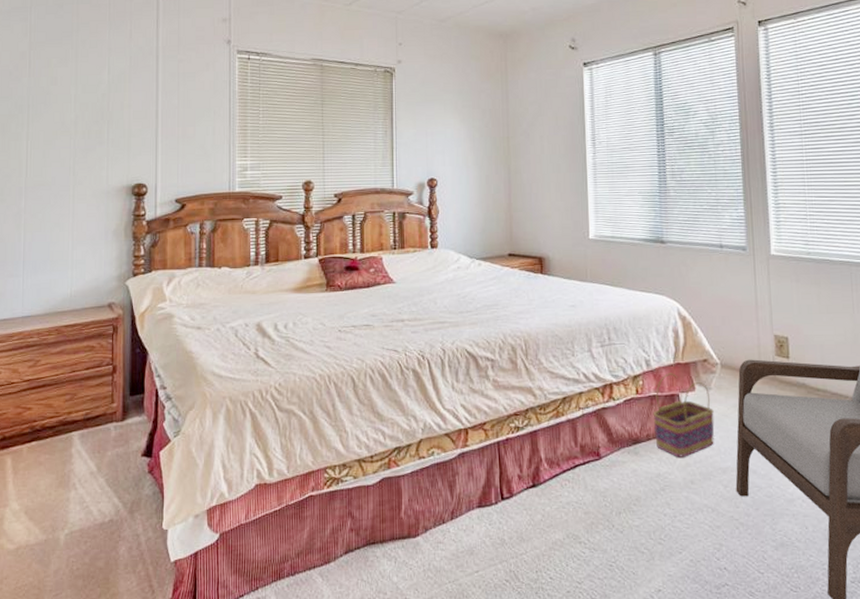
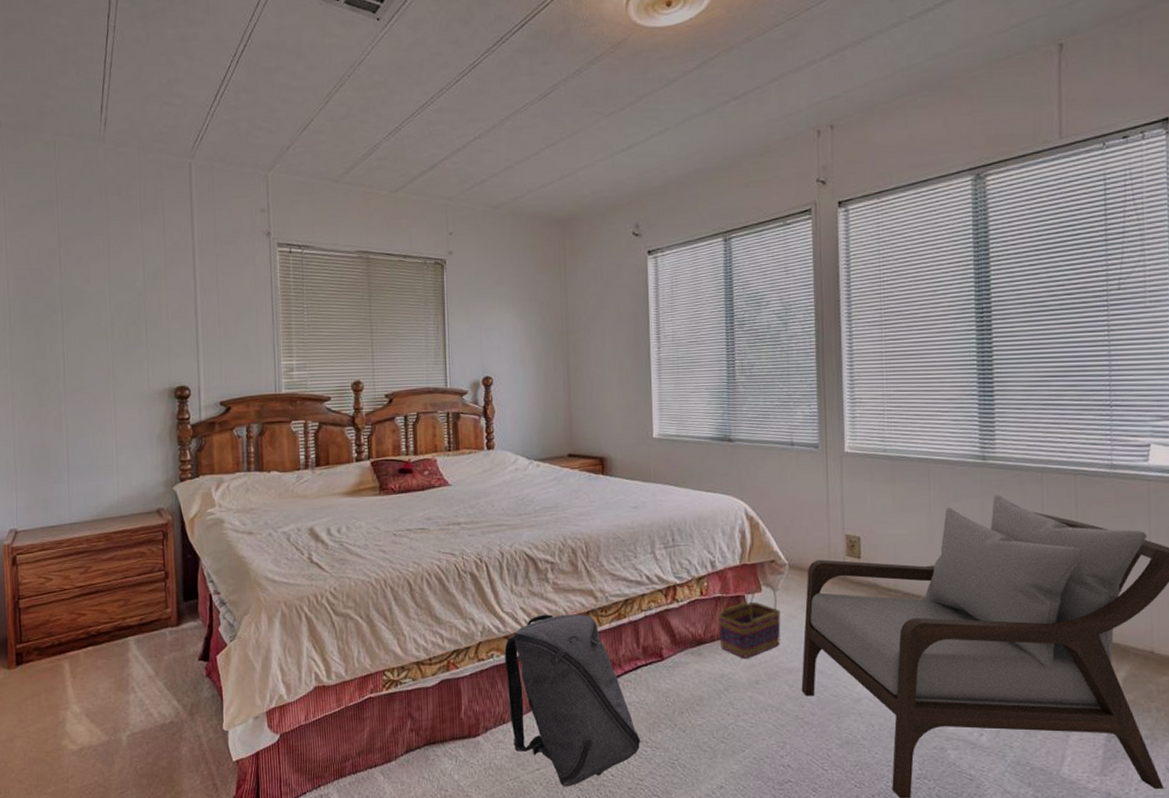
backpack: none [445,412,579,590] -> present [504,614,641,787]

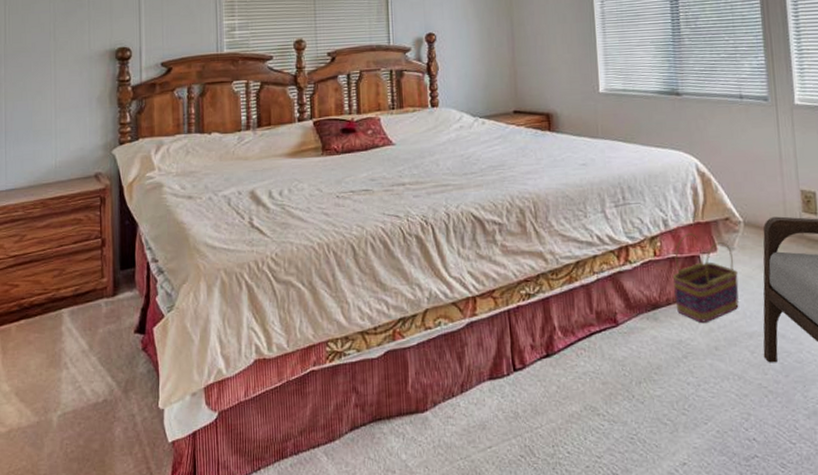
backpack: present [504,614,641,787] -> none [452,278,598,466]

